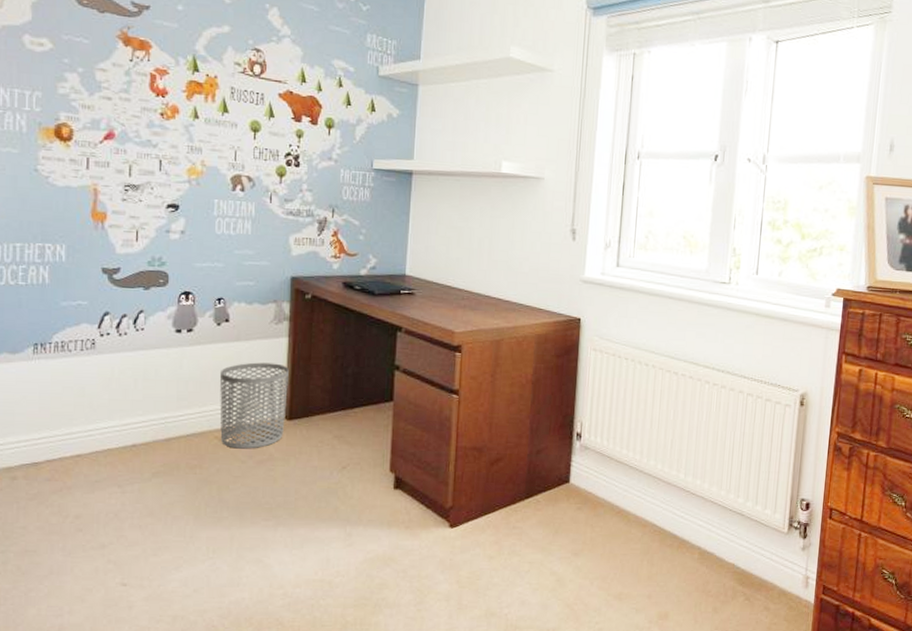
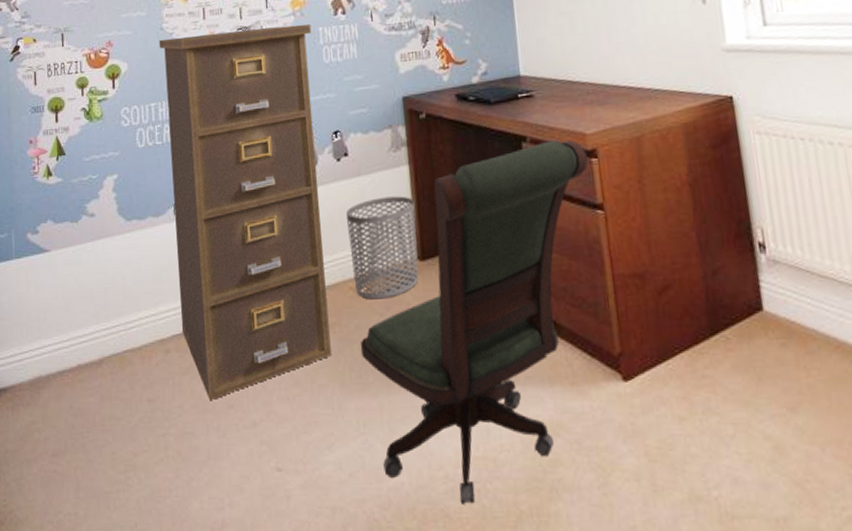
filing cabinet: none [31,180,207,523] -> present [159,24,332,400]
office chair: none [218,333,452,615] -> present [360,140,588,504]

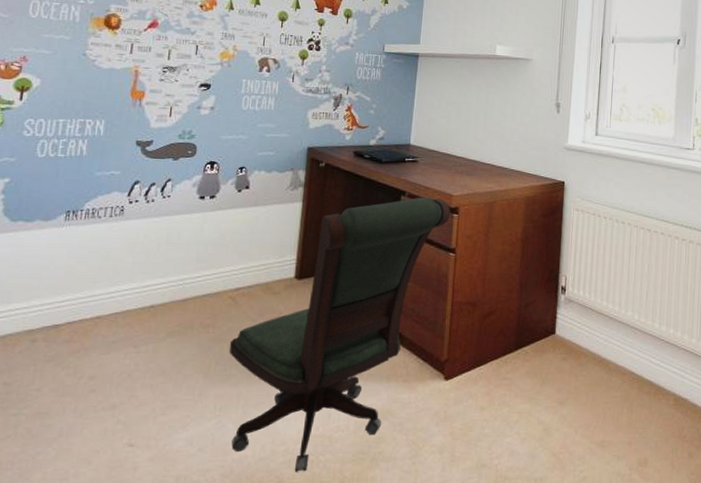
filing cabinet: present [159,24,332,400] -> none [53,64,236,385]
waste bin: present [345,196,419,300] -> none [234,225,301,308]

